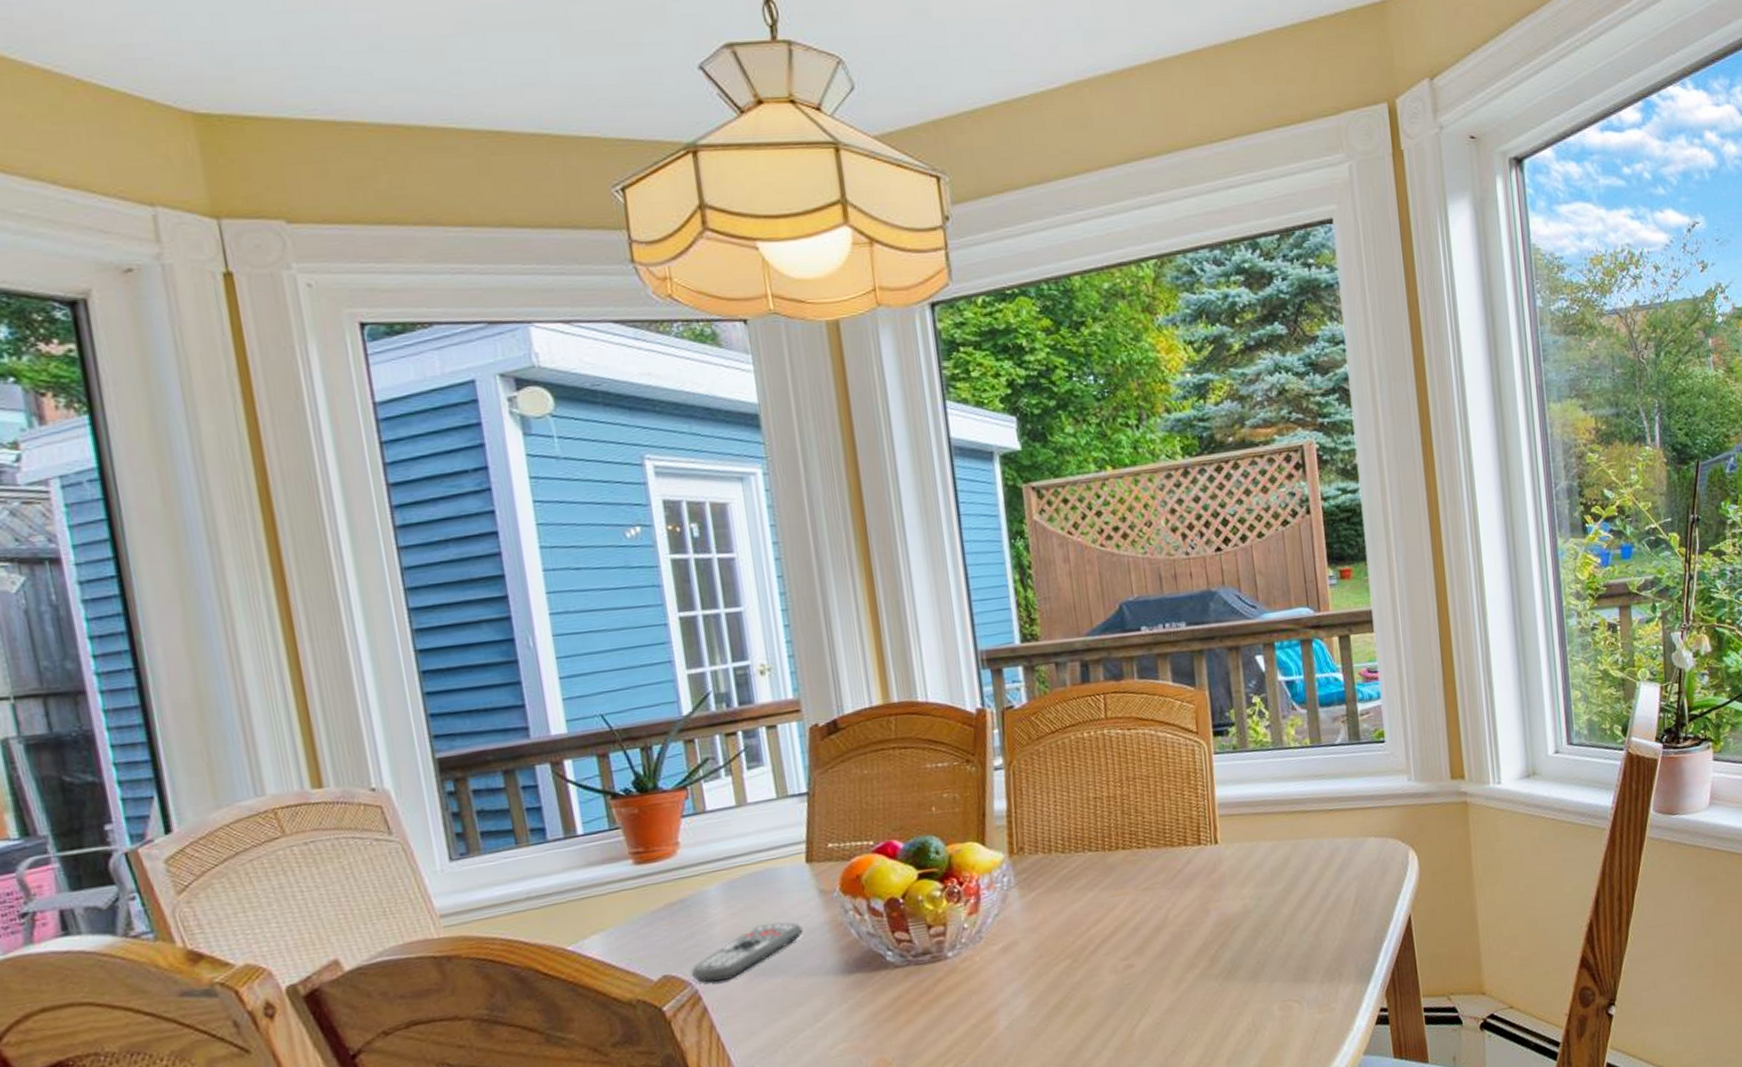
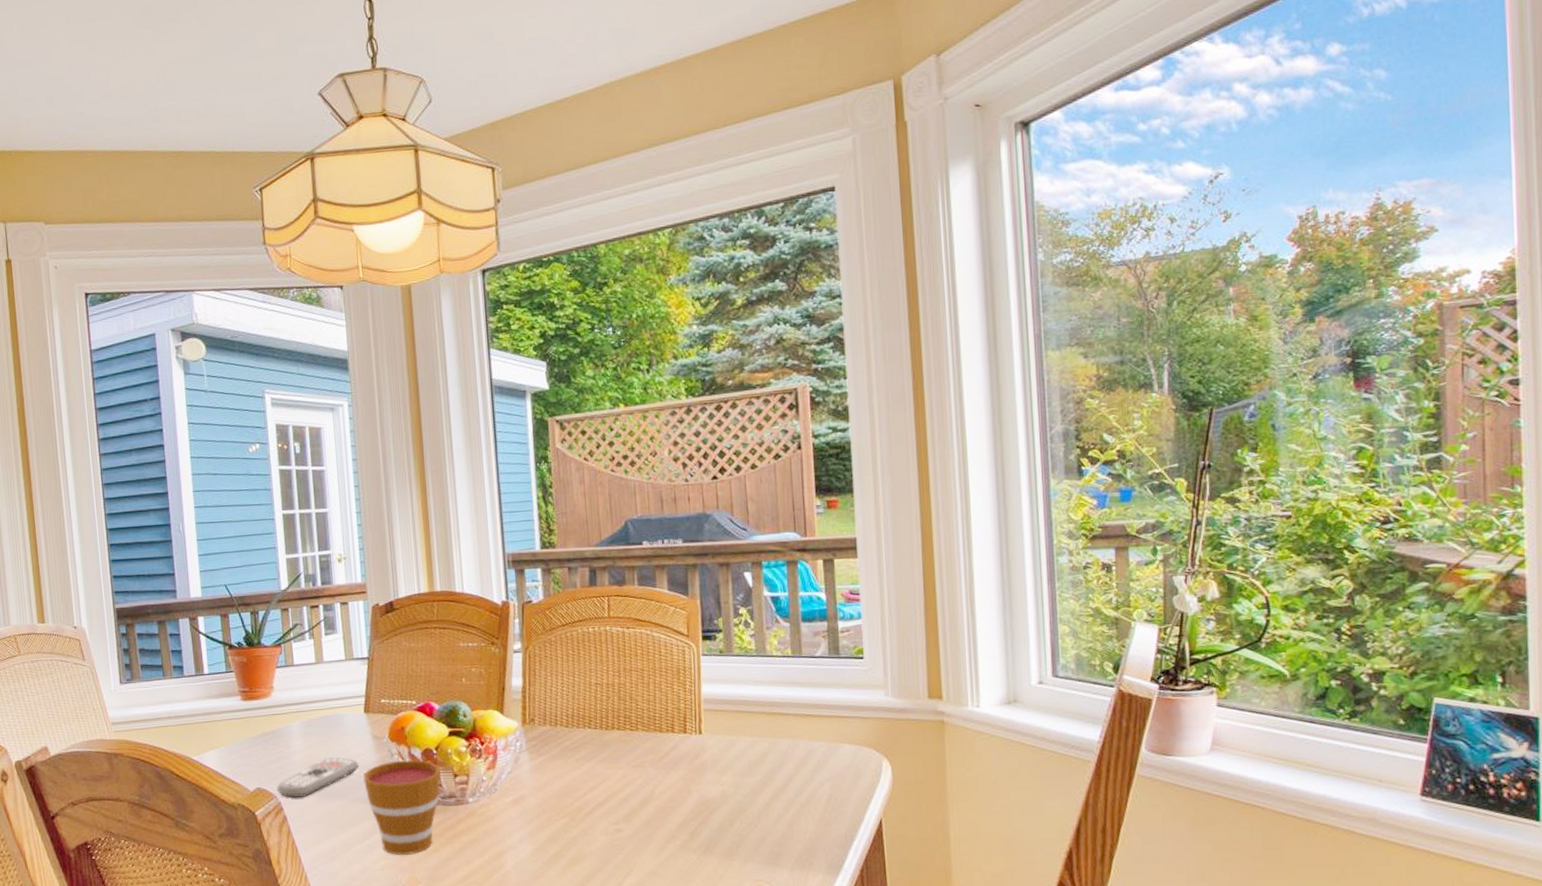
cup: none [809,913,912,1035] -> present [363,759,441,856]

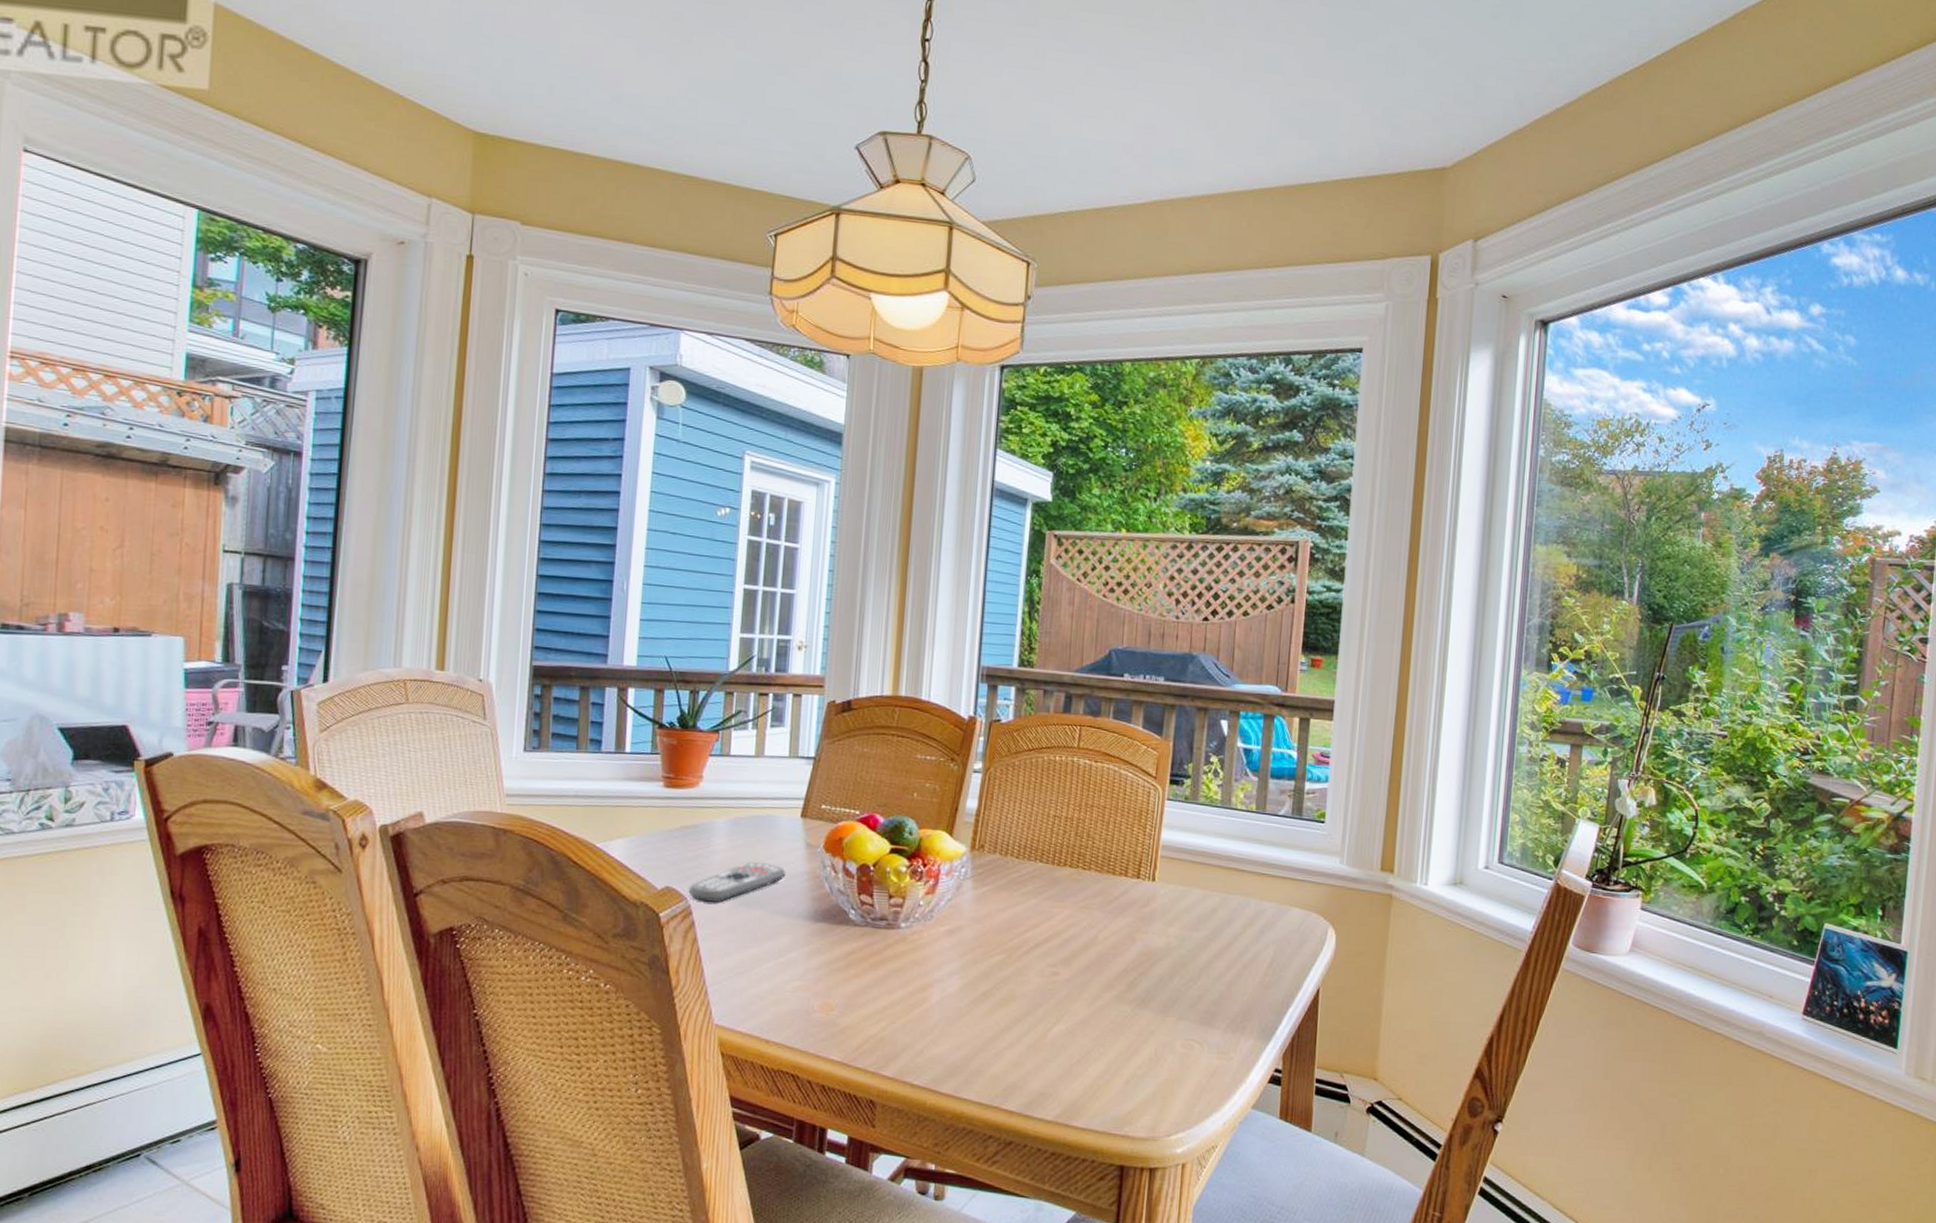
cup: present [363,759,441,856] -> none [788,873,875,979]

